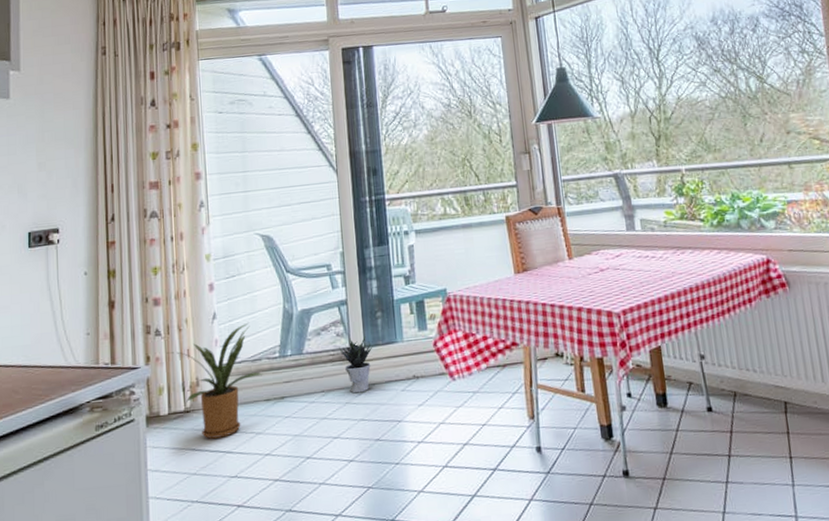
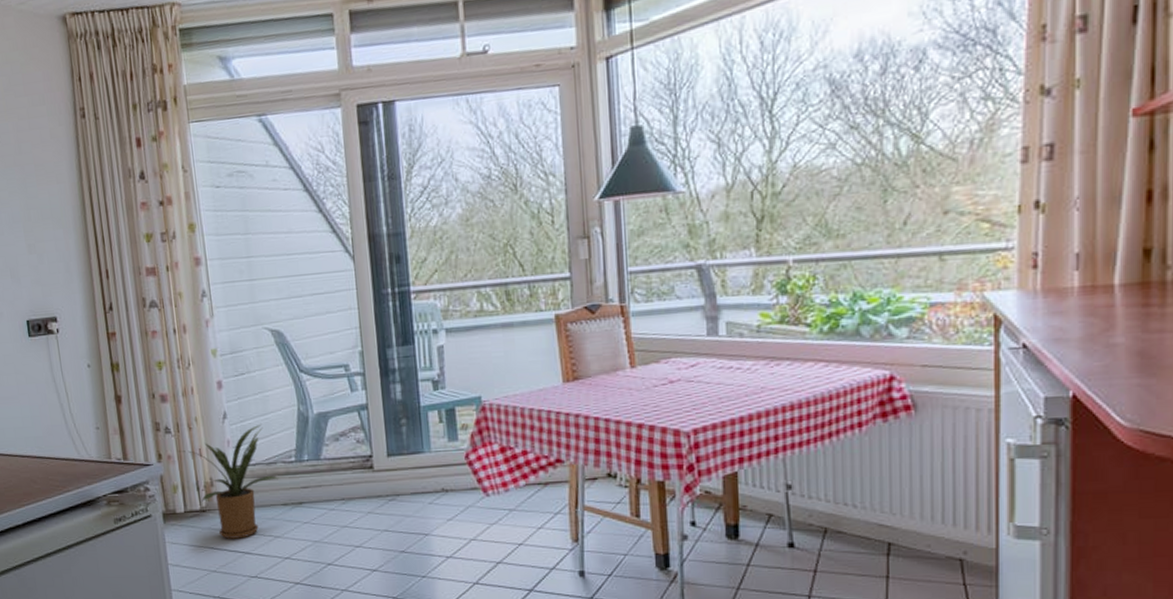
potted plant: present [339,335,373,394] -> none [359,443,397,503]

